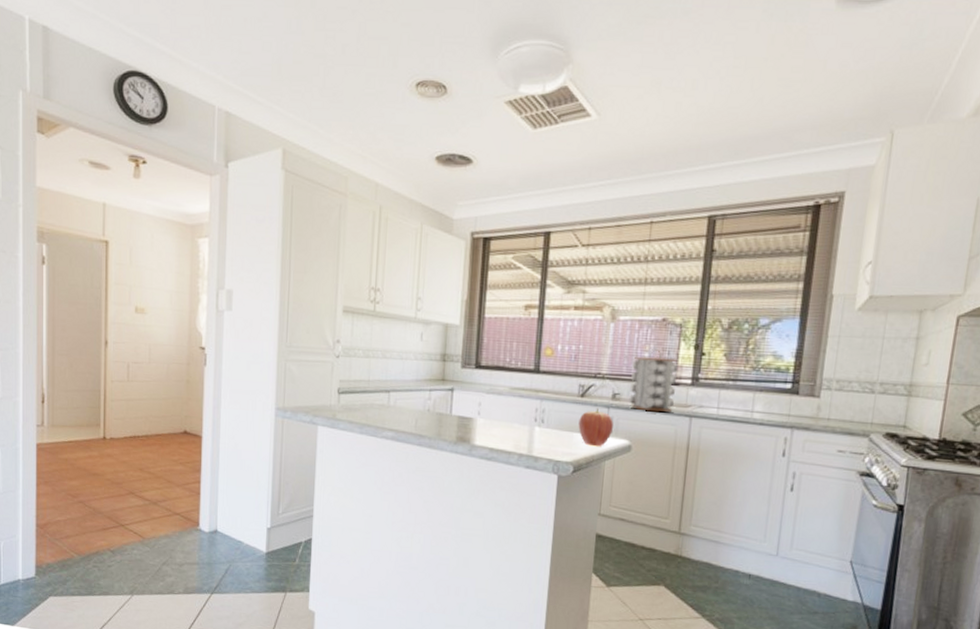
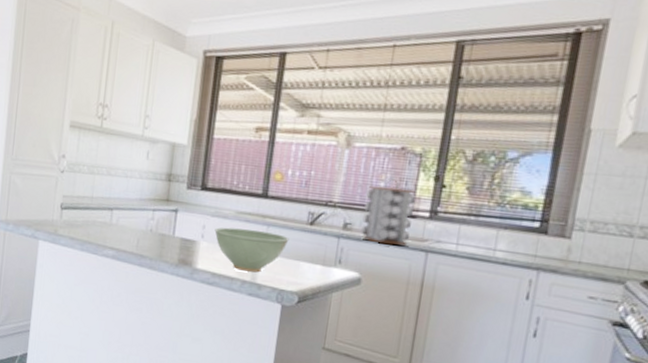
bowl: none [490,403,562,447] -> present [214,227,290,273]
fruit: present [578,408,613,447] -> none [305,237,343,278]

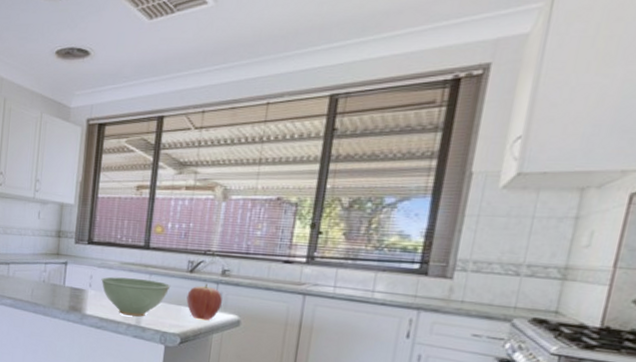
fruit: none [305,237,343,278] -> present [186,283,222,321]
spice rack: present [361,177,415,246] -> none [239,226,292,290]

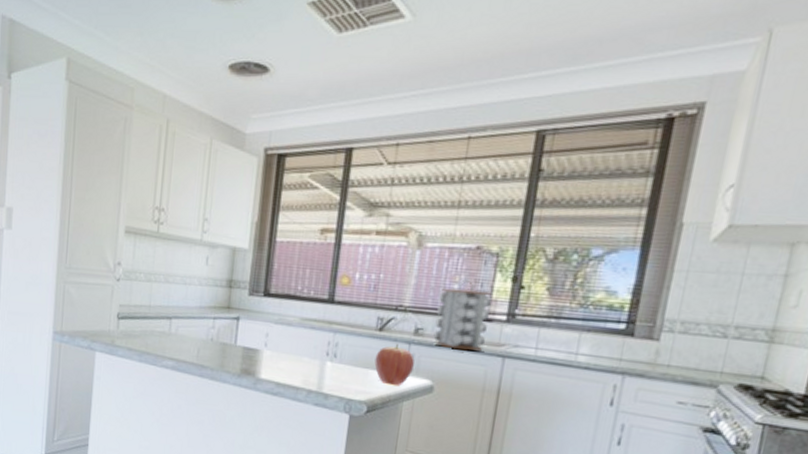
bowl: present [101,276,171,318] -> none [278,335,358,383]
spice rack: none [239,226,292,290] -> present [433,279,492,351]

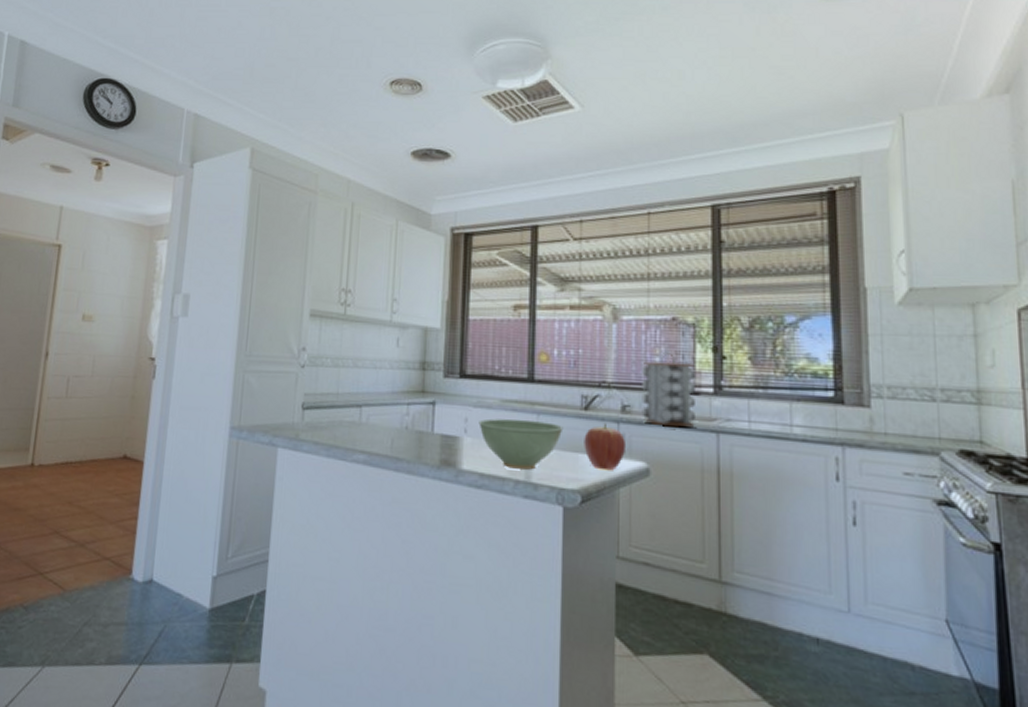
bowl: none [278,335,358,383] -> present [478,418,564,471]

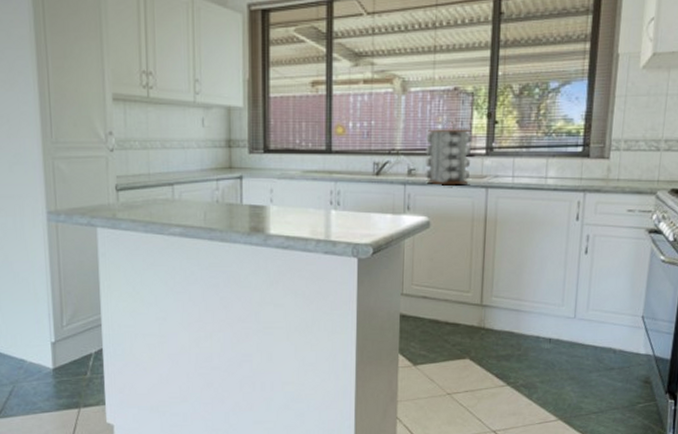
bowl: present [478,418,564,471] -> none [283,188,358,231]
fruit: present [584,423,625,471] -> none [375,185,411,226]

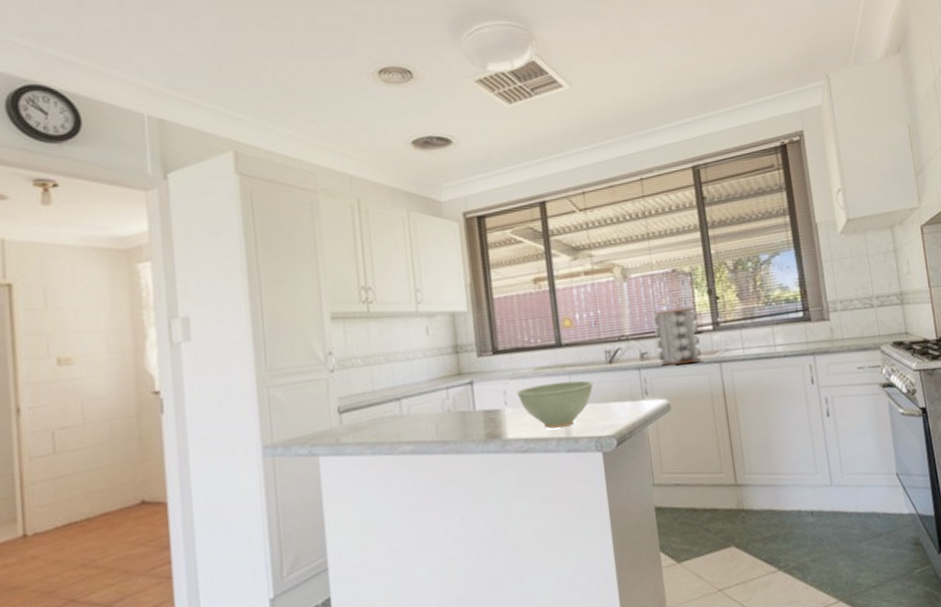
bowl: none [283,188,358,231] -> present [516,380,594,430]

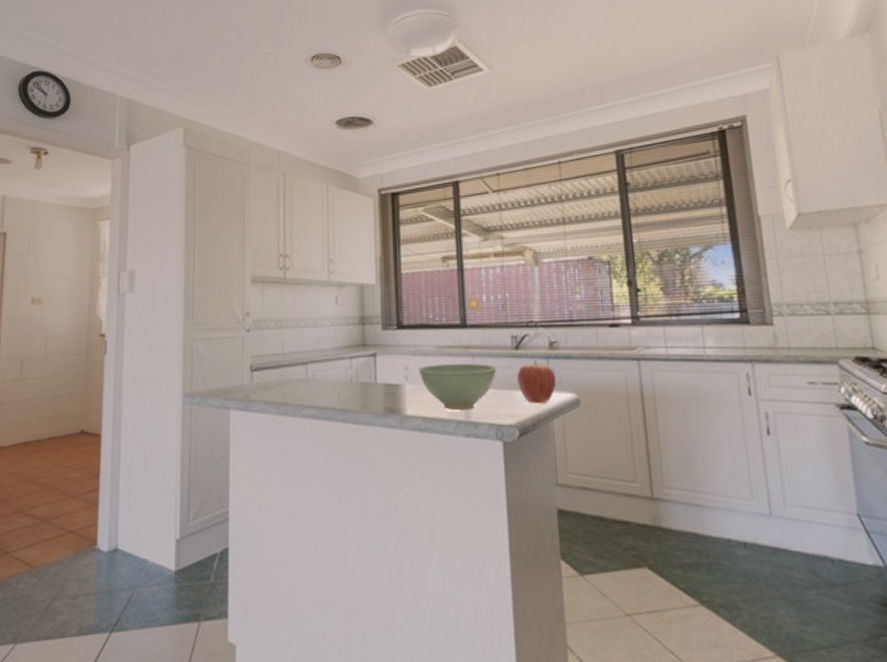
fruit: none [612,371,648,414] -> present [517,360,556,404]
spice rack: present [653,300,702,366] -> none [565,289,618,359]

